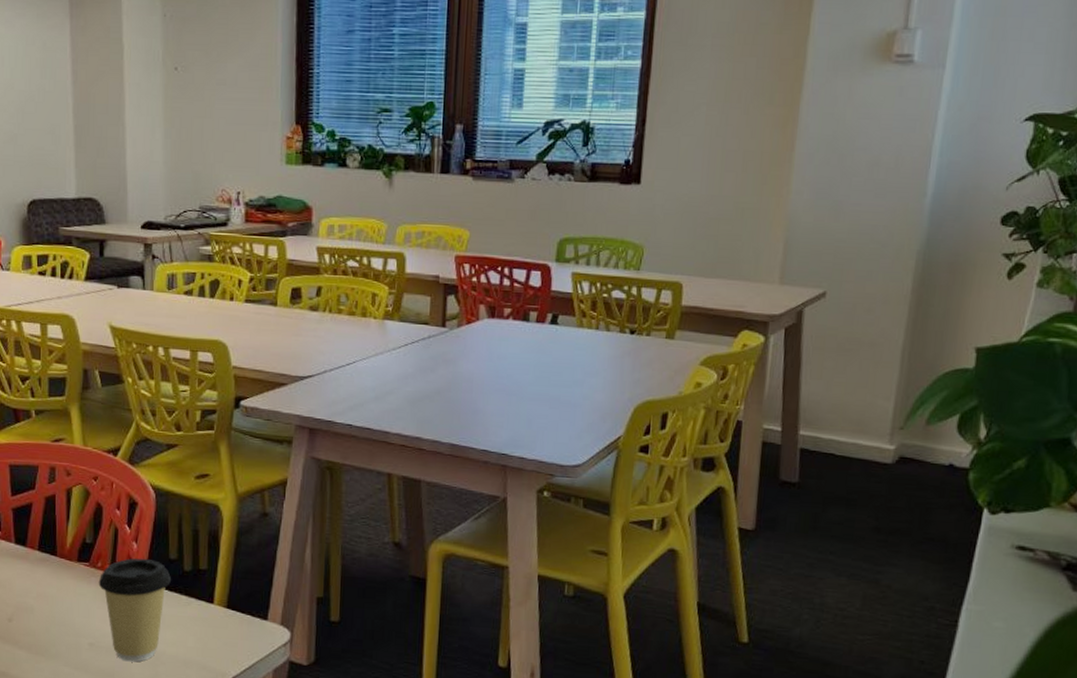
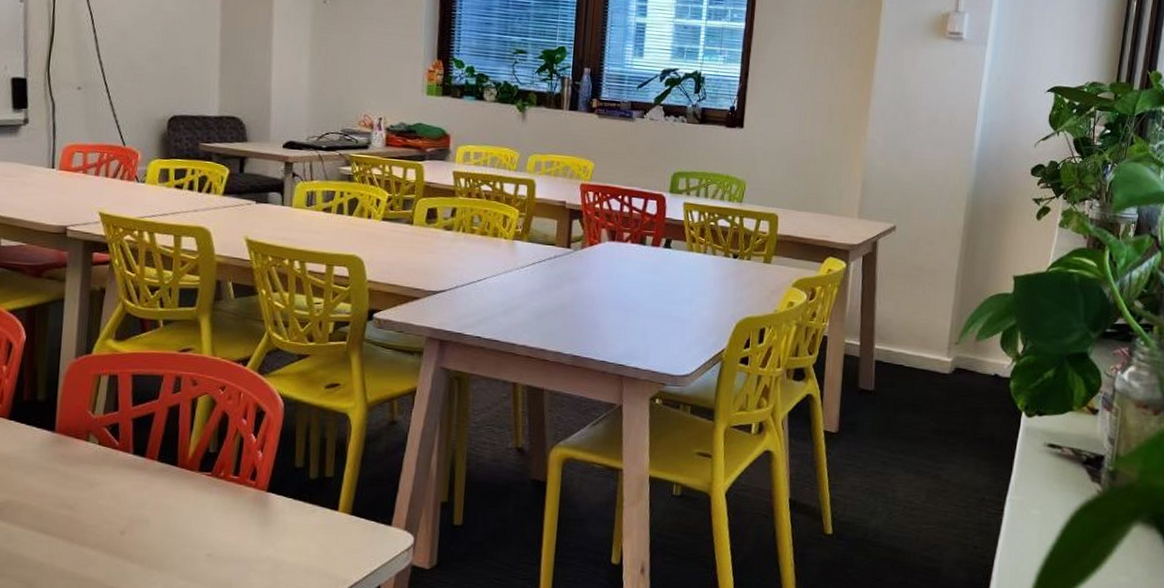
coffee cup: present [98,558,171,662] -> none [220,466,296,572]

